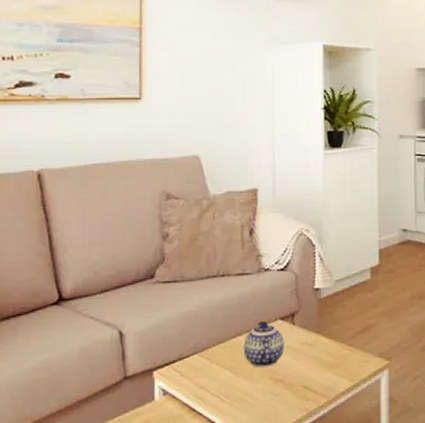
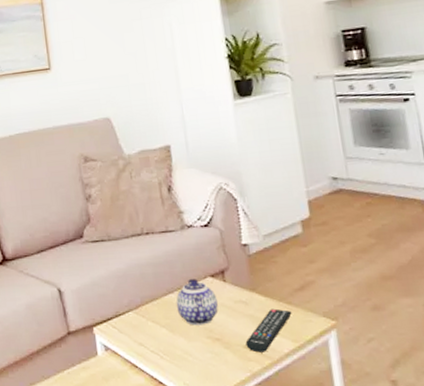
remote control: none [306,350,352,392] -> present [245,308,292,353]

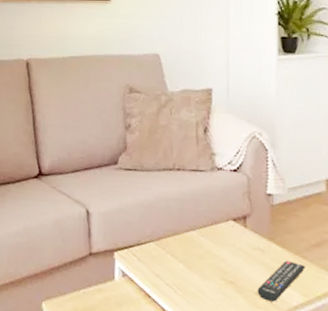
teapot: present [176,278,218,326] -> none [196,218,236,266]

